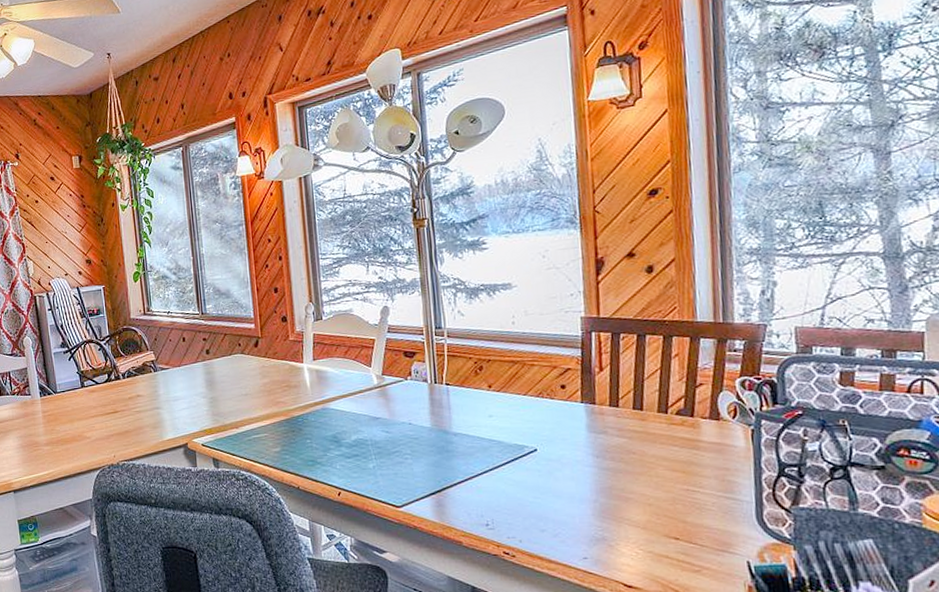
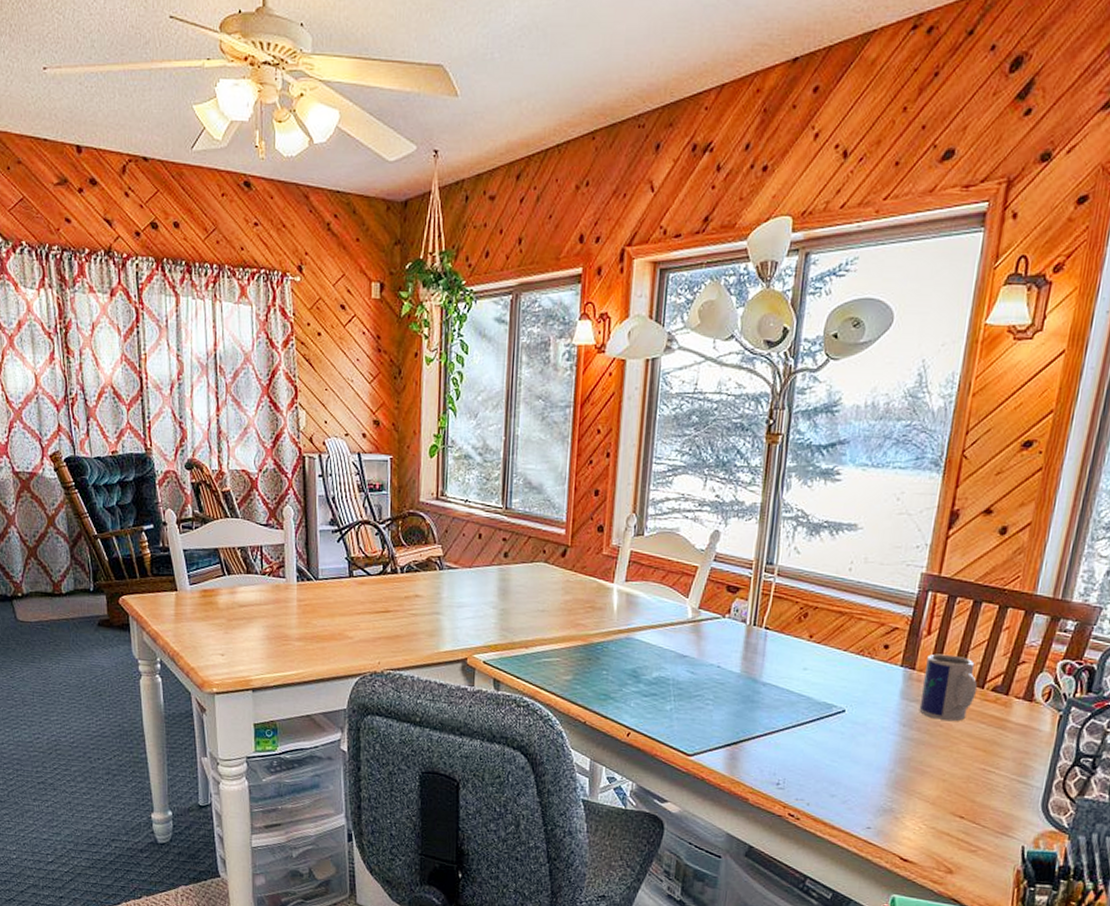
mug: none [605,386,662,447] -> present [919,653,978,721]

